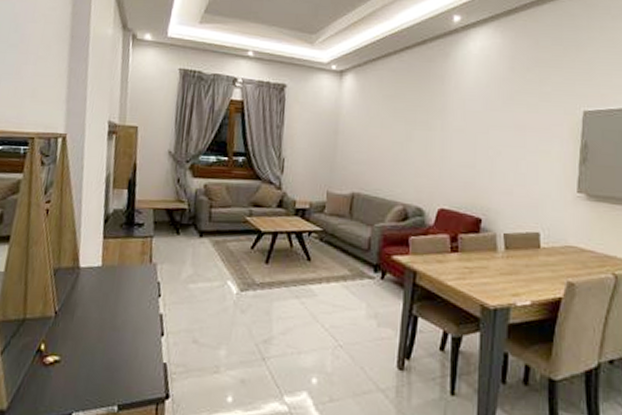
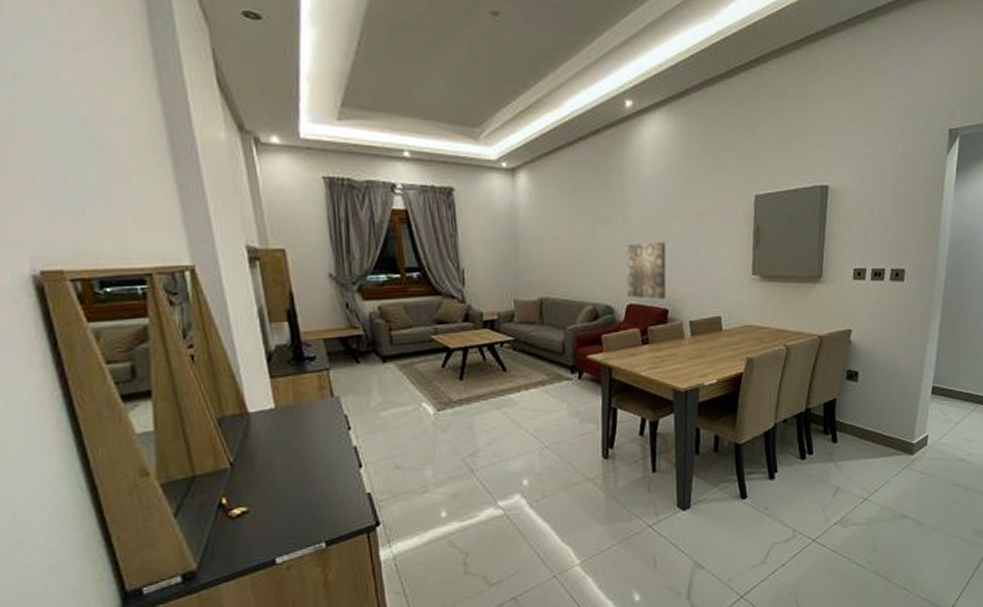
wall art: none [440,148,484,208] -> present [625,241,667,300]

